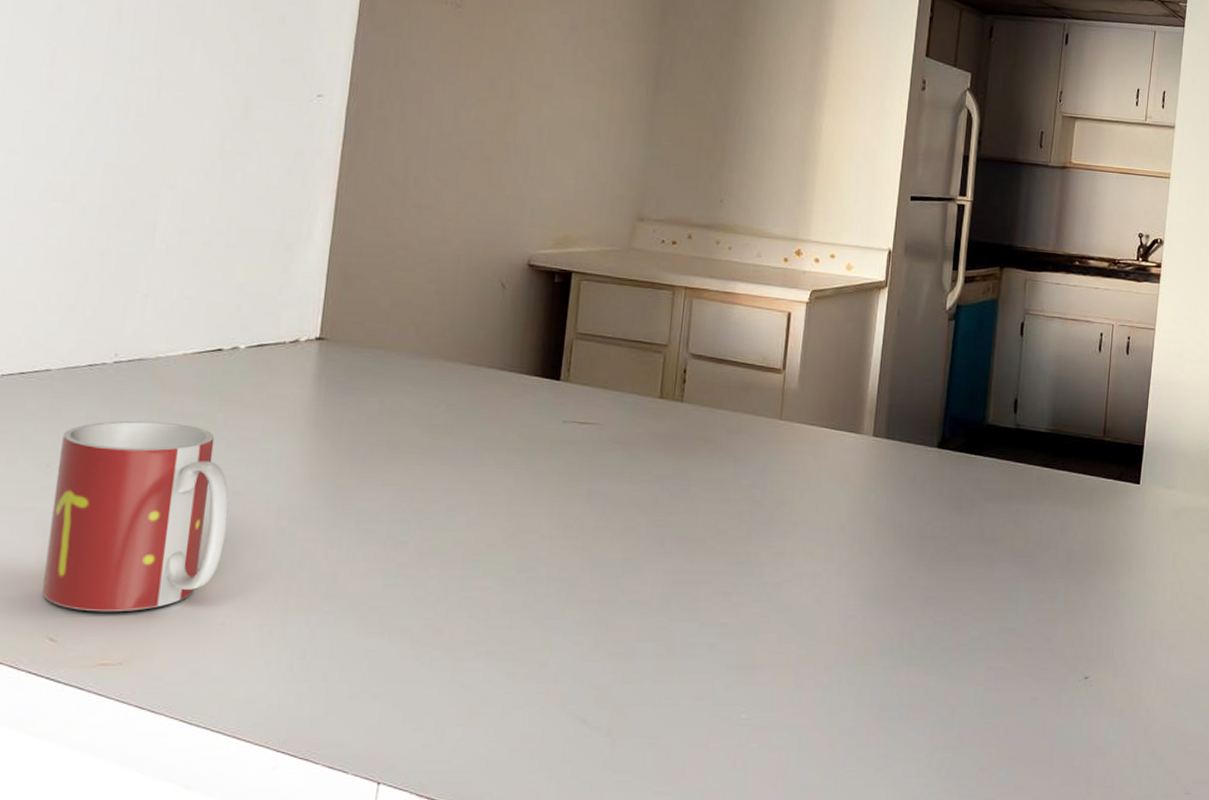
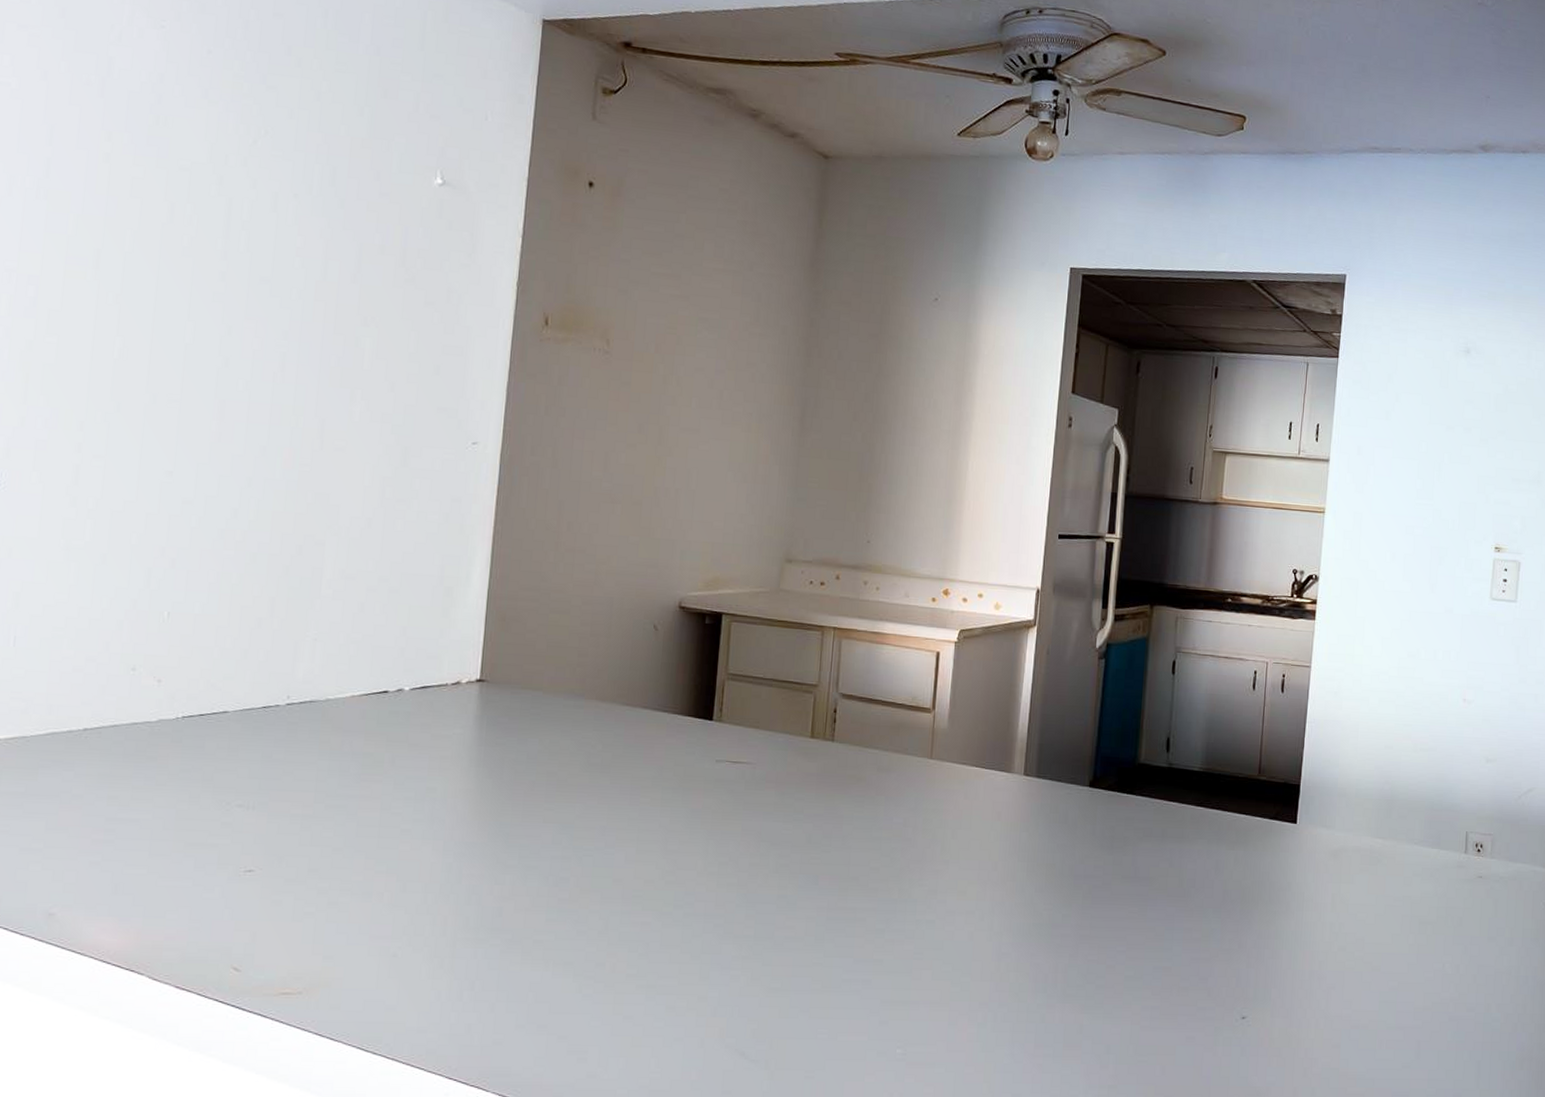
mug: present [42,420,229,612] -> none [226,760,398,944]

